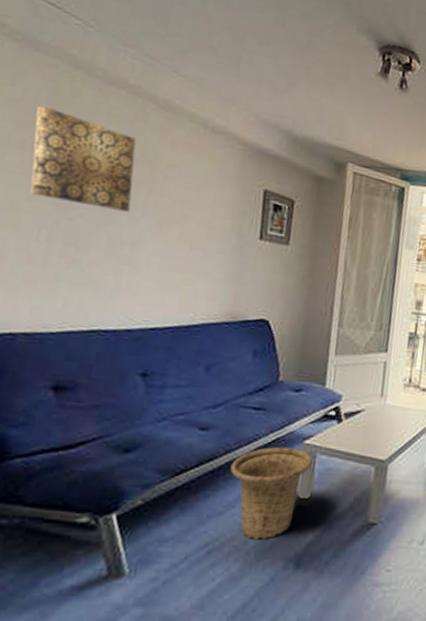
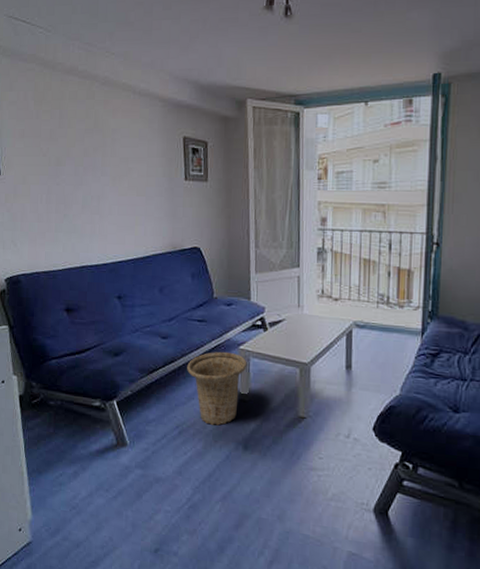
wall art: present [30,105,137,212] -> none [27,102,93,173]

